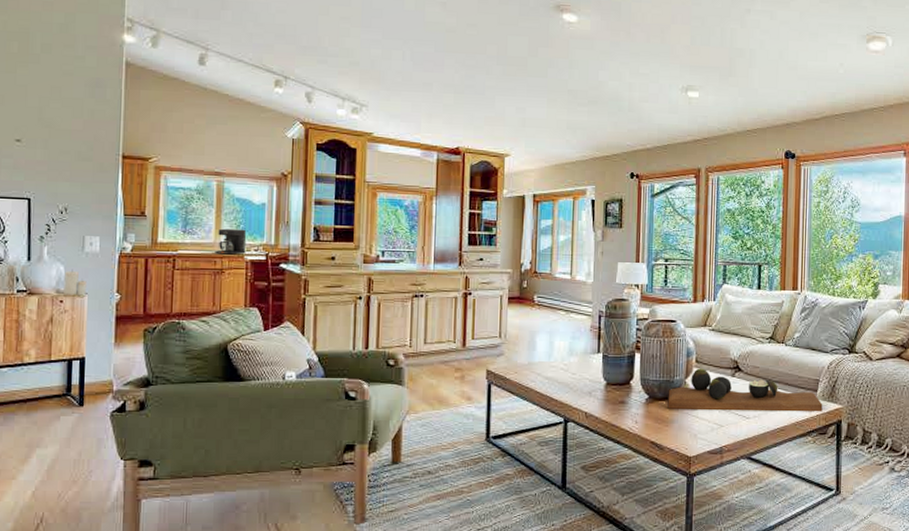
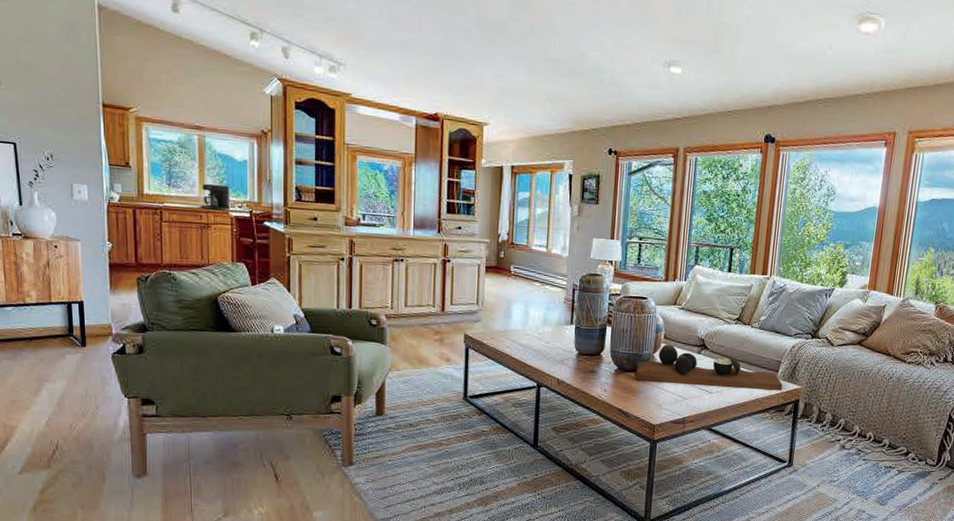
candle: present [64,270,87,298] -> none [56,217,79,245]

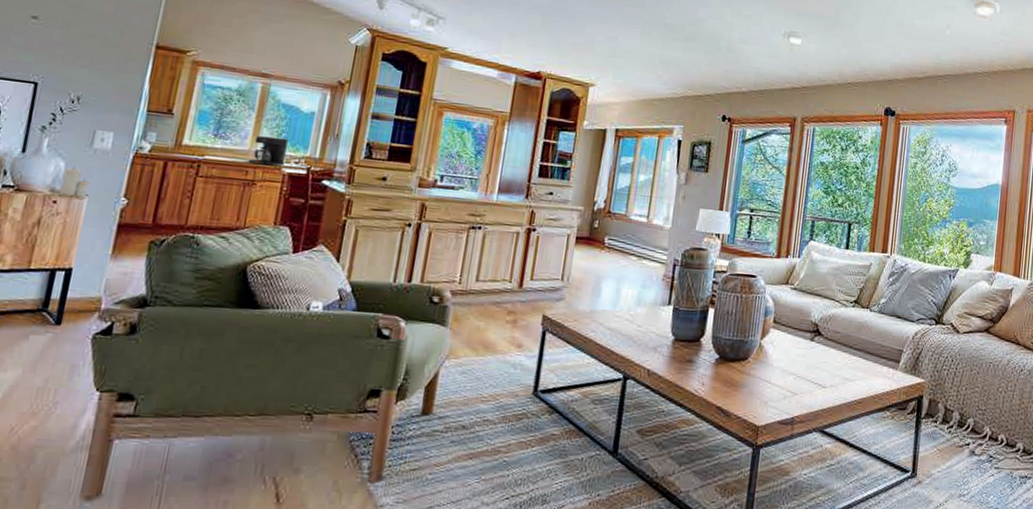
candle: none [56,217,79,245] -> present [58,167,90,200]
decorative tray: present [635,344,783,391] -> none [738,329,905,386]

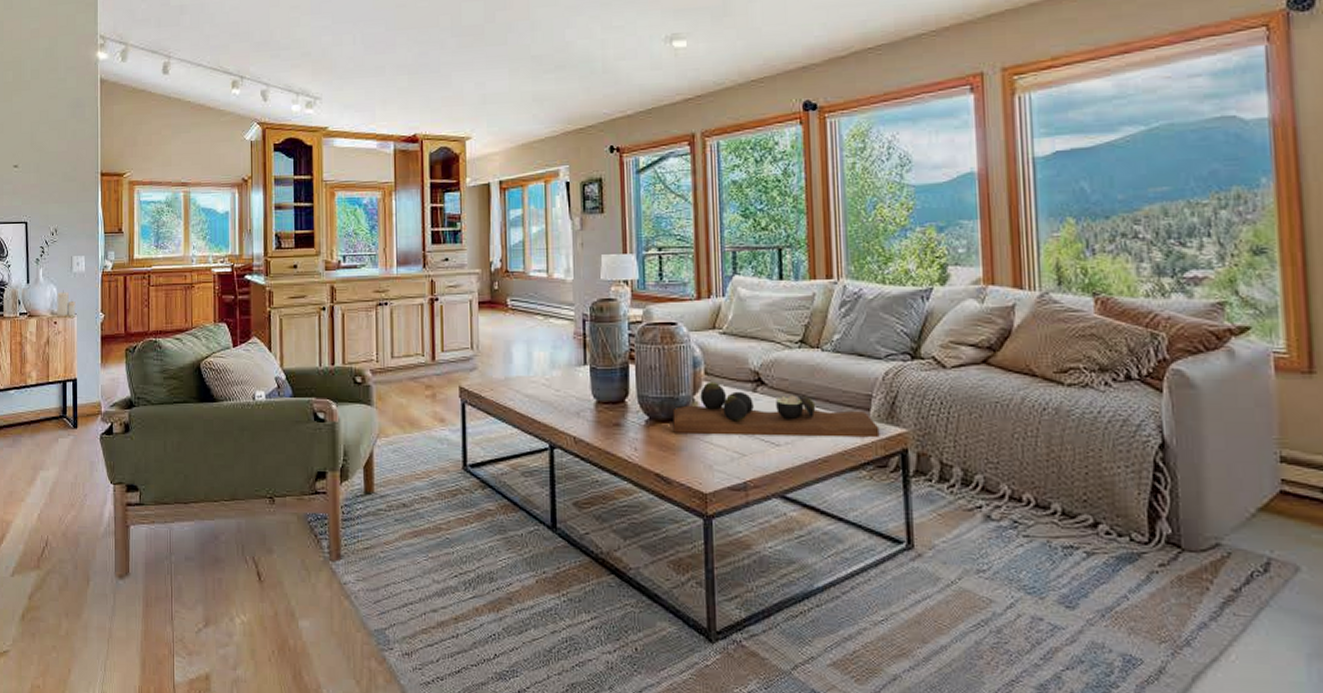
coffee maker: present [248,135,288,166] -> none [185,240,213,268]
decorative tray: none [738,329,905,386] -> present [672,382,880,438]

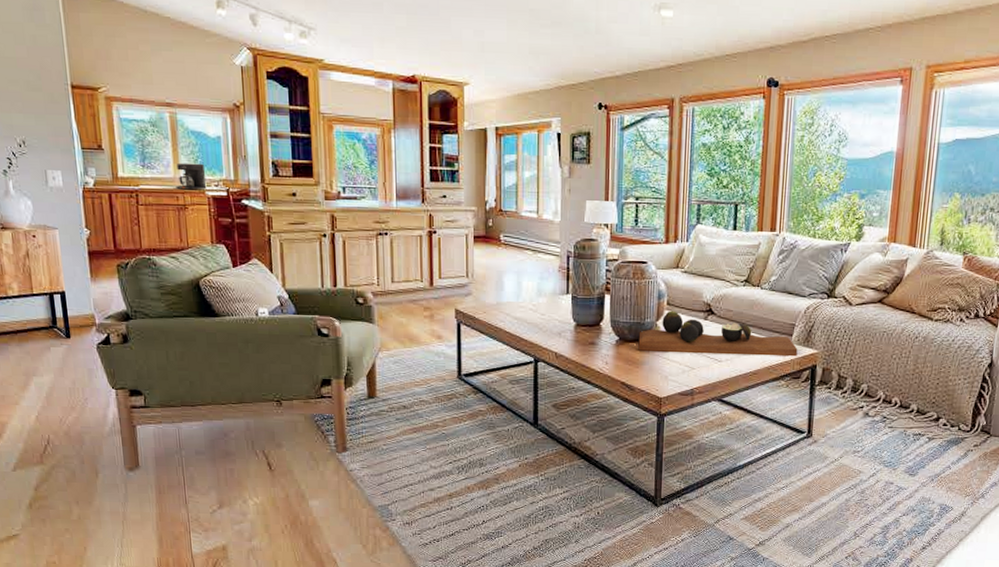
candle: present [57,291,76,319] -> none [33,205,57,233]
coffee maker: none [185,240,213,268] -> present [176,163,207,190]

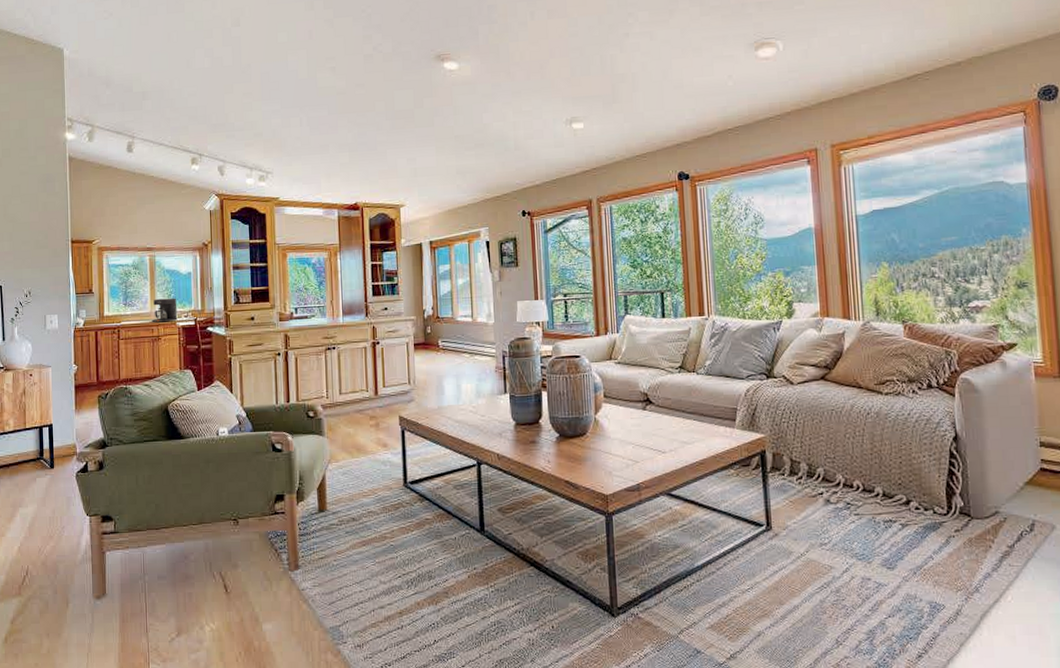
decorative tray: present [638,311,798,357] -> none [578,403,744,447]

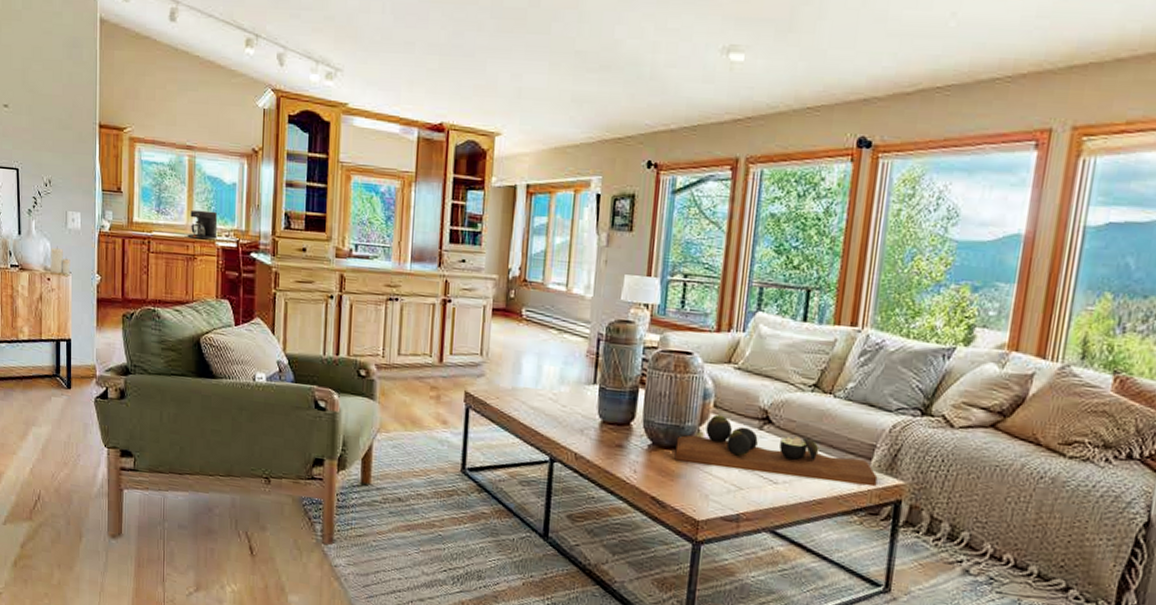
candle: none [32,346,50,372] -> present [51,247,70,277]
decorative tray: none [578,403,744,447] -> present [674,414,878,487]

